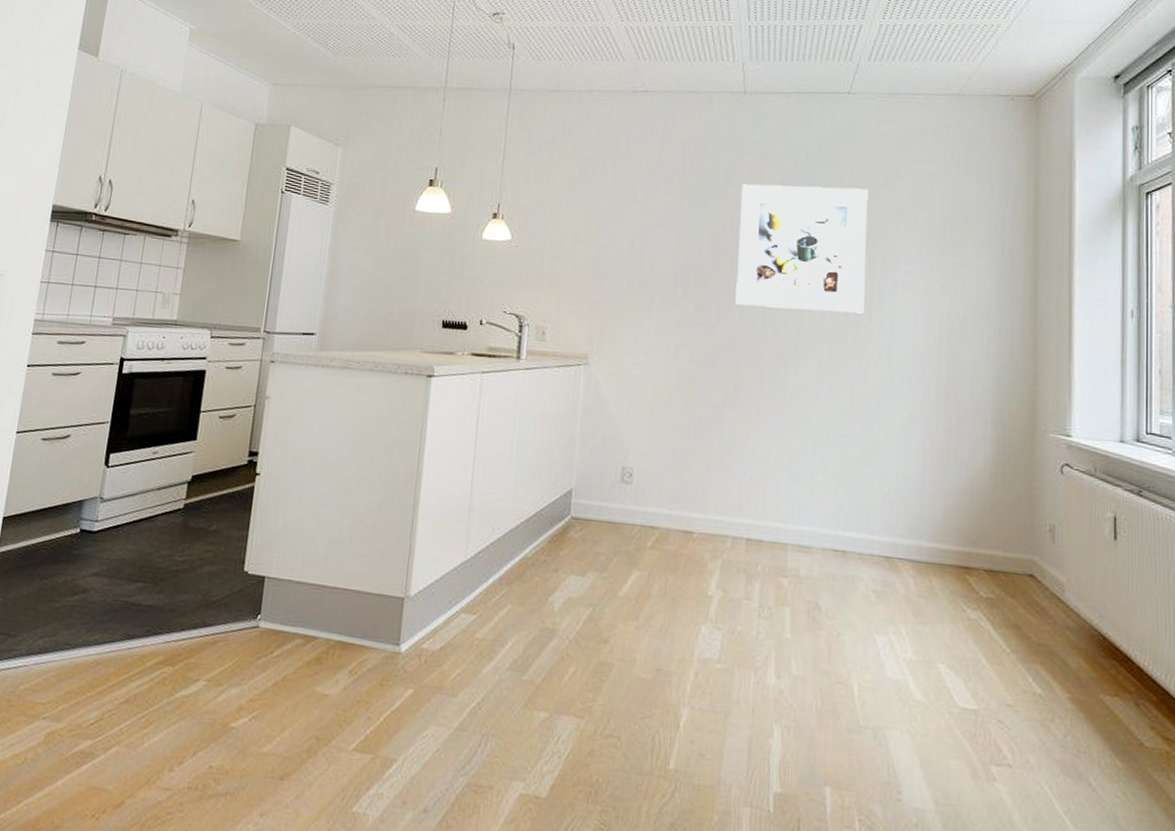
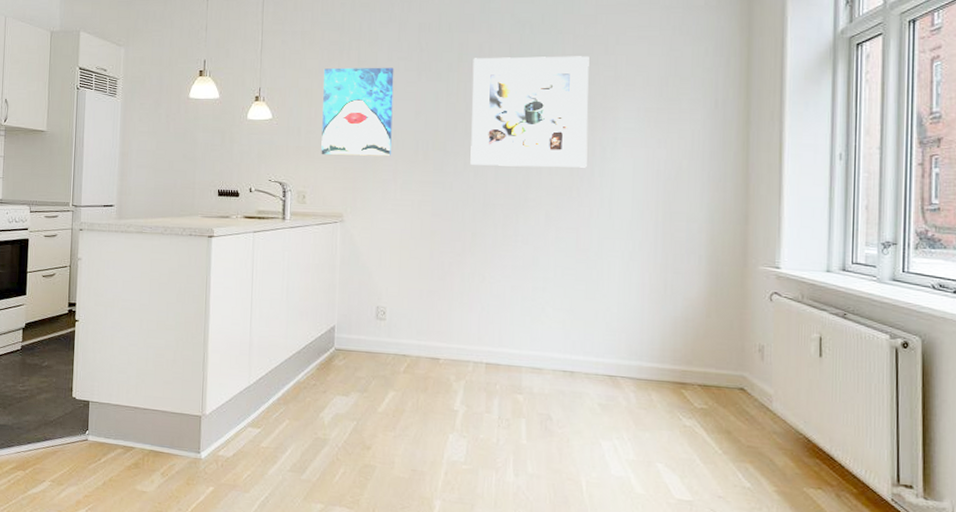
wall art: none [566,186,654,291] -> present [321,67,394,157]

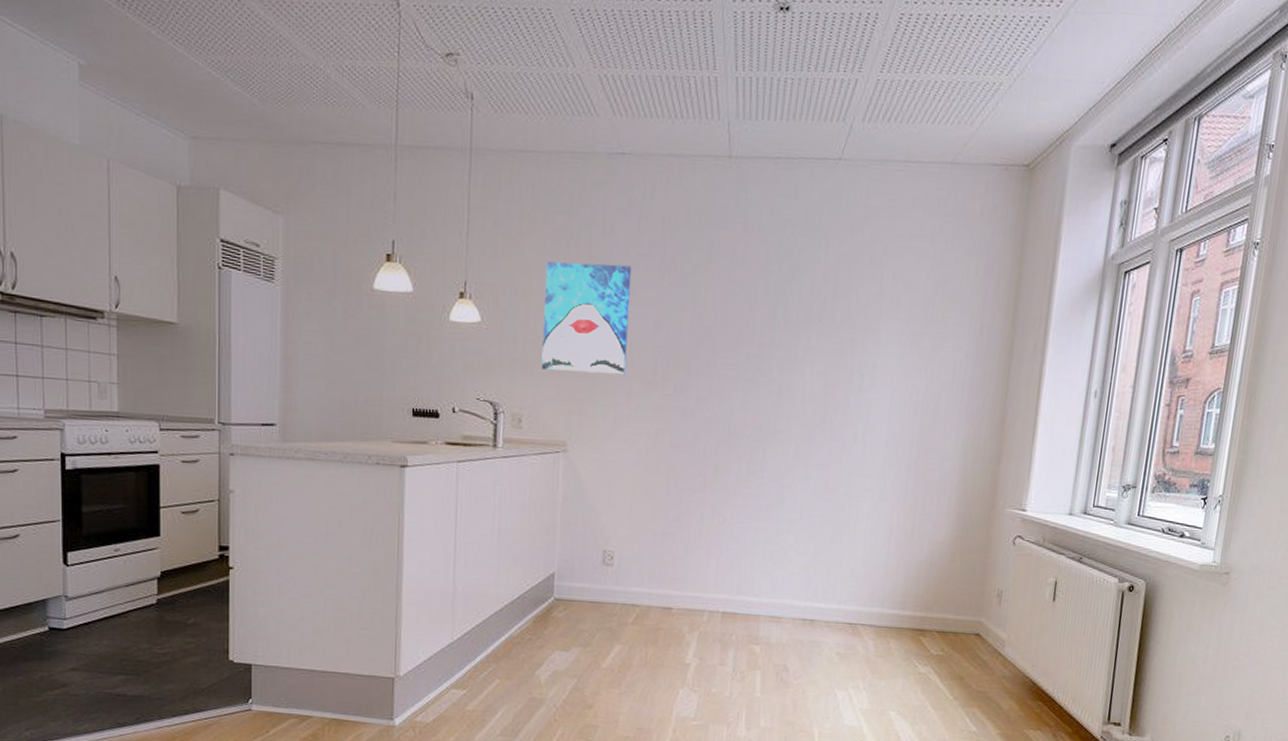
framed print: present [470,56,589,168] -> none [715,260,854,397]

